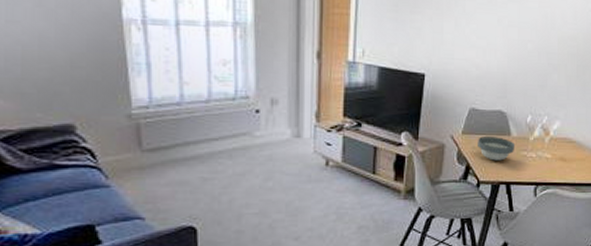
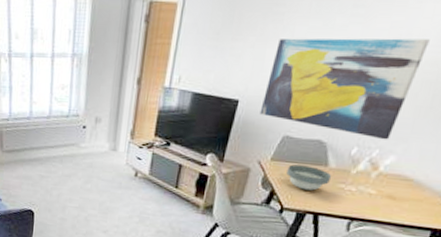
wall art: none [446,13,567,107] -> present [259,38,430,140]

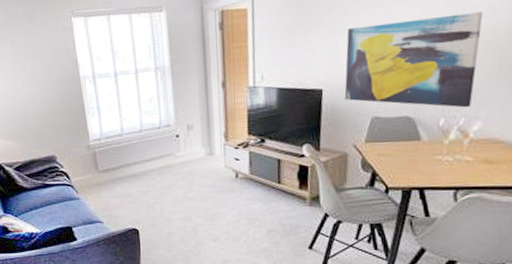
bowl: present [286,164,332,191] -> none [383,142,427,167]

